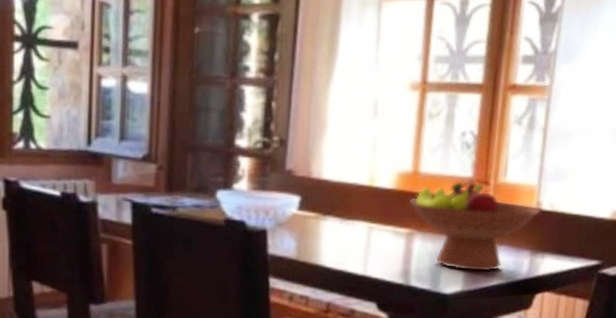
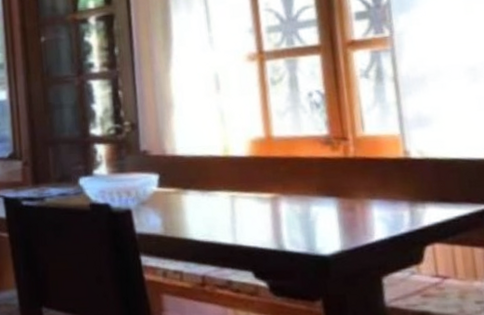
fruit bowl: present [409,181,540,272] -> none [268,140,410,230]

